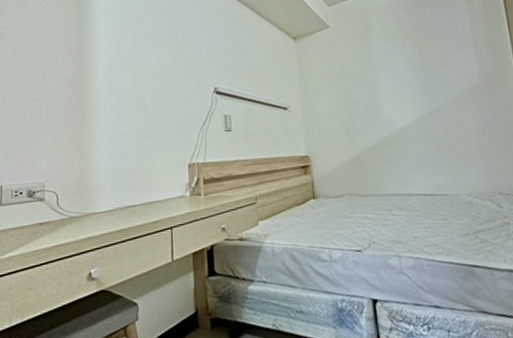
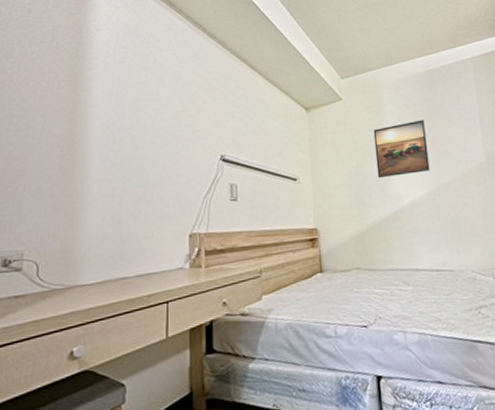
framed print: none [361,42,421,104] -> present [373,120,430,178]

